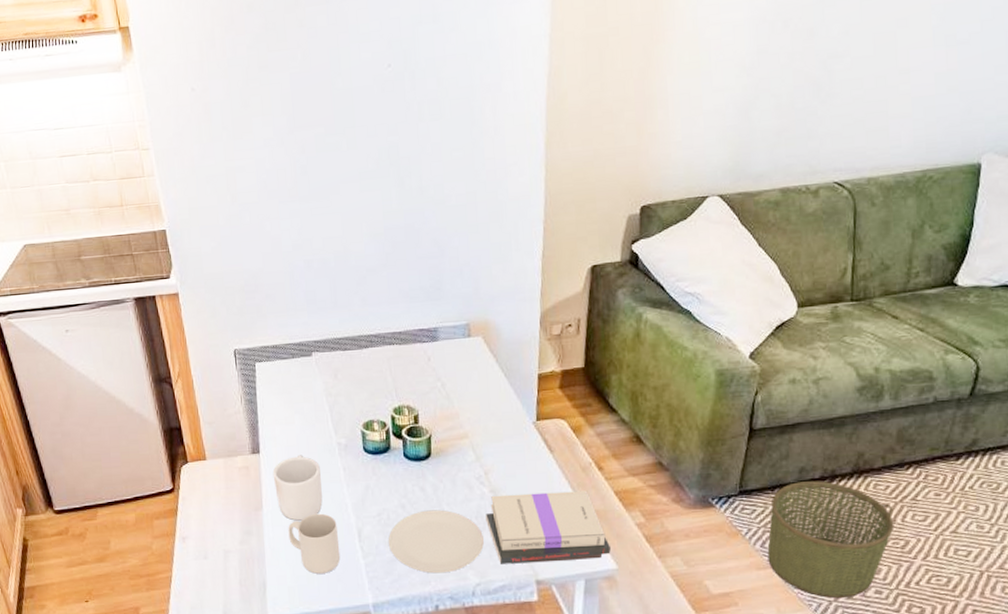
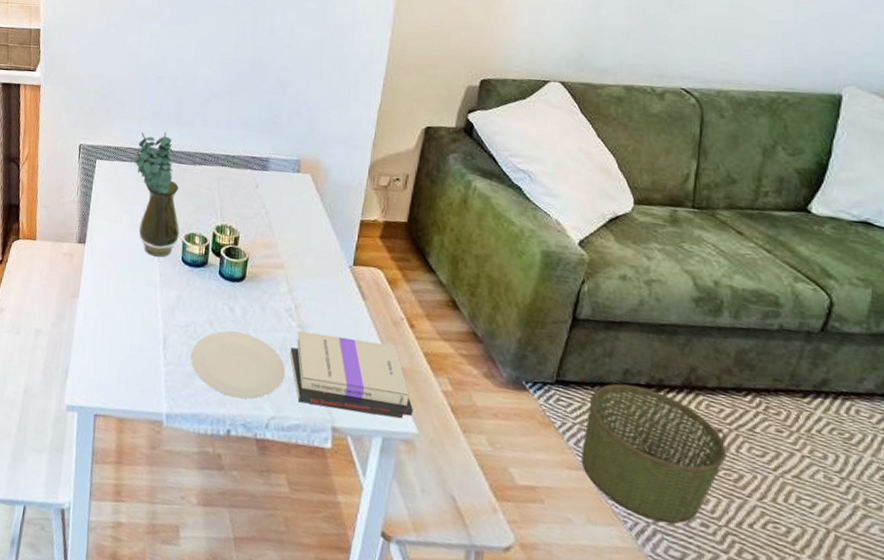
mug: present [272,455,323,521] -> none [93,252,139,316]
cup: present [288,513,341,574] -> none [97,311,145,373]
vase: none [296,319,357,452] -> present [134,131,180,257]

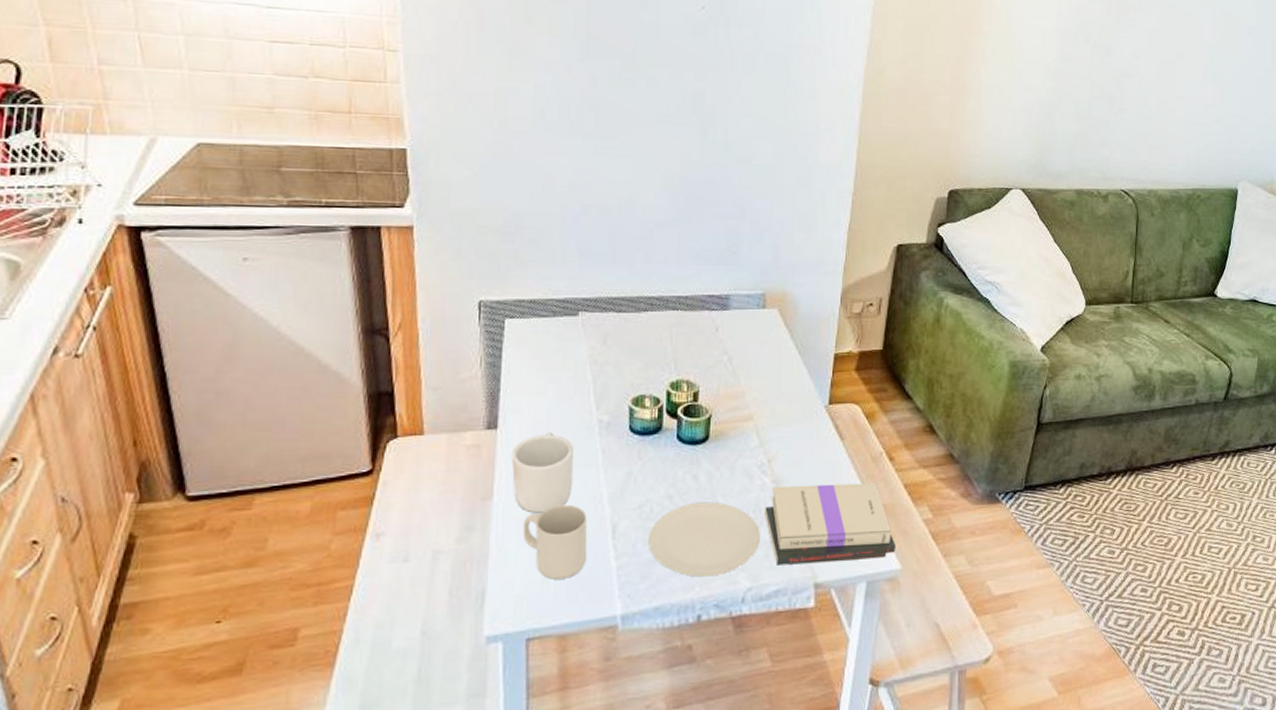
mug: none [93,252,139,316] -> present [511,433,573,513]
cup: none [97,311,145,373] -> present [523,504,588,579]
vase: present [134,131,180,257] -> none [558,274,624,430]
basket: present [581,383,727,524] -> none [1047,477,1160,597]

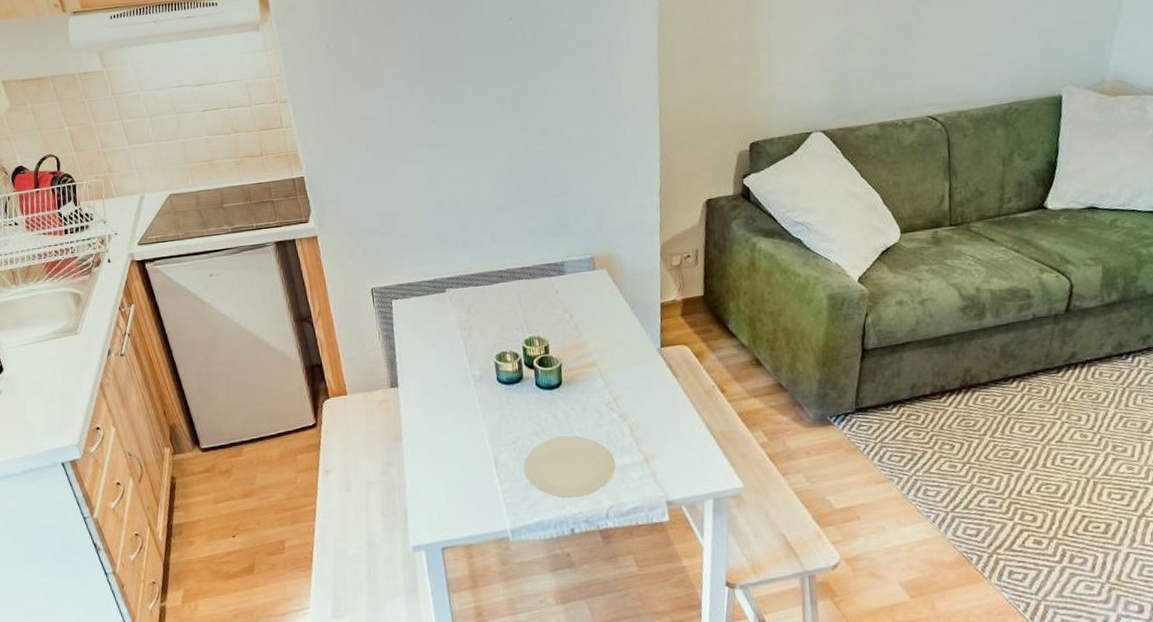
mug: present [511,433,573,513] -> none [411,387,460,451]
cup: present [523,504,588,579] -> none [427,443,479,502]
books: present [765,482,896,565] -> none [616,413,737,487]

